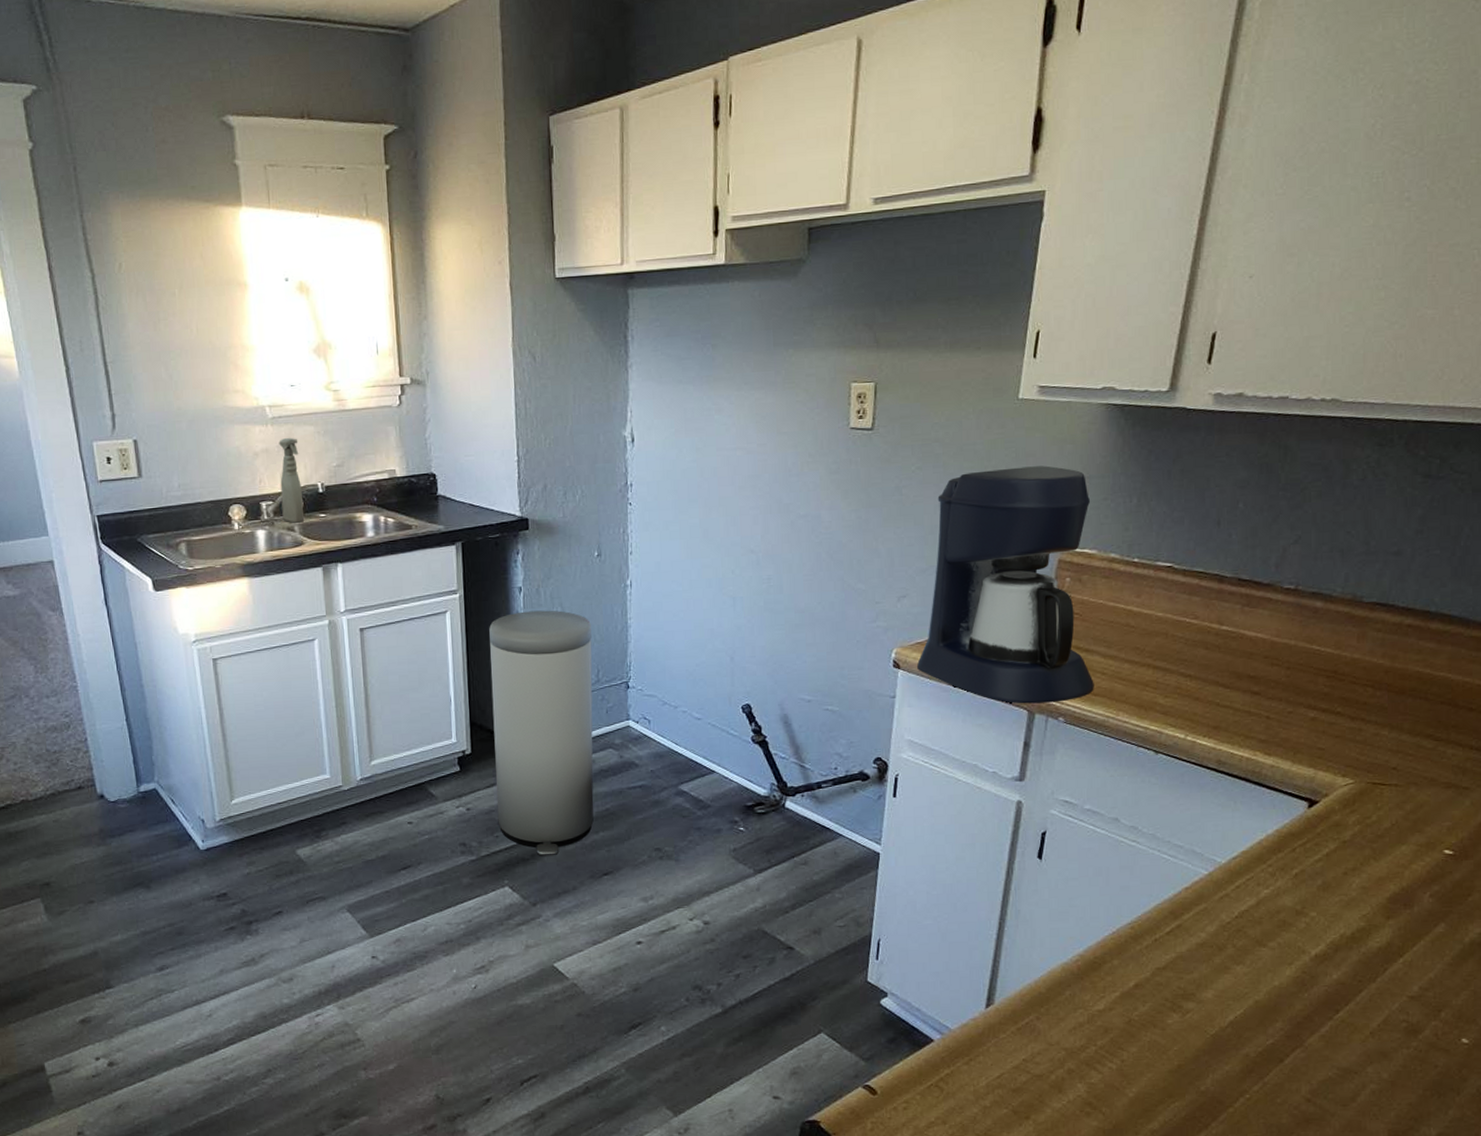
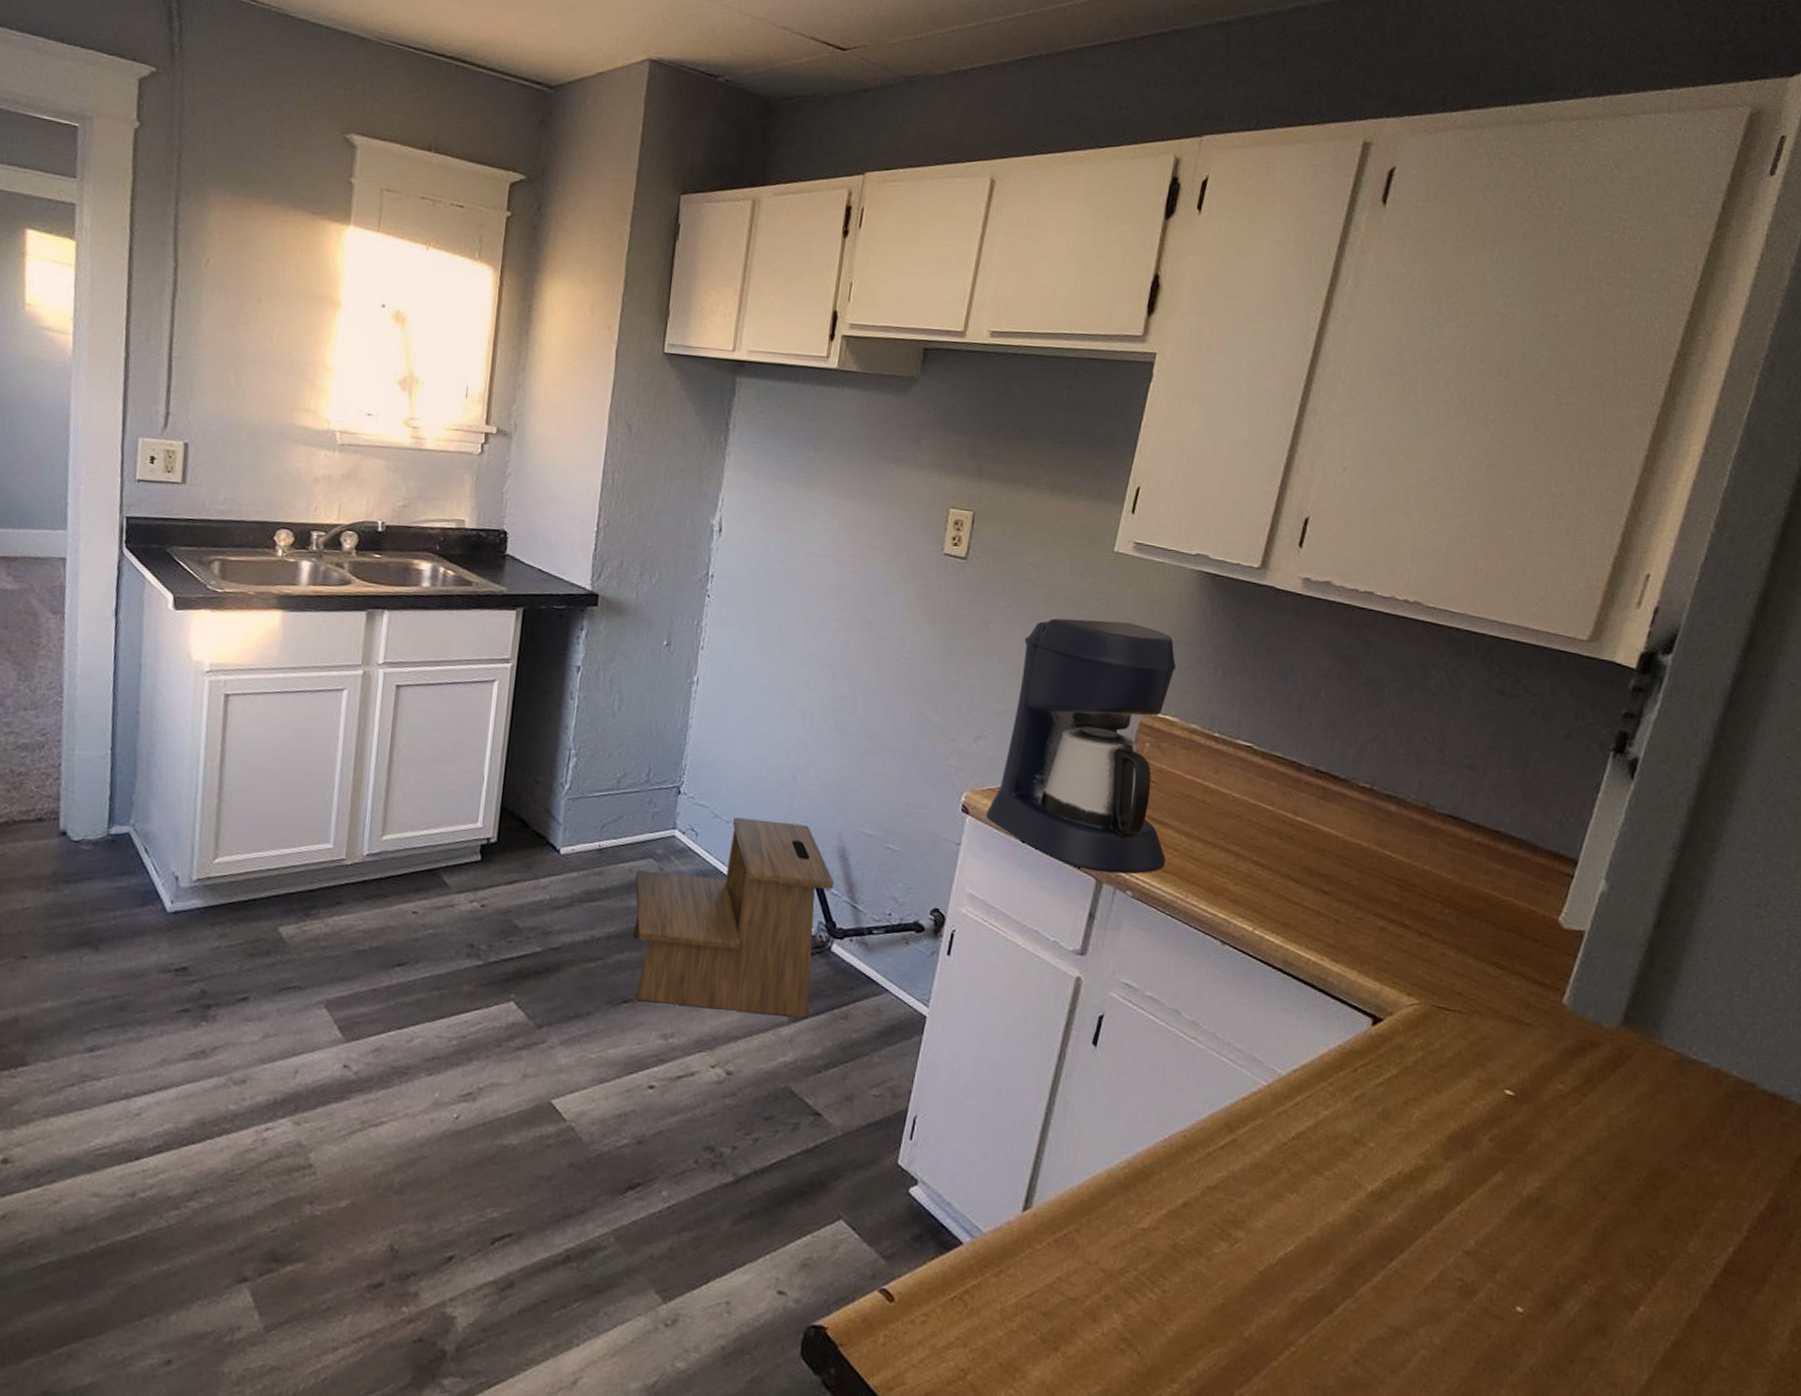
spray bottle: present [279,437,305,523] -> none [333,467,365,560]
pedal bin: present [489,610,594,857] -> none [513,693,650,973]
step stool: none [599,700,781,873] -> present [633,817,834,1018]

